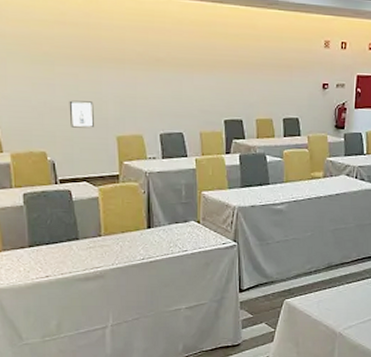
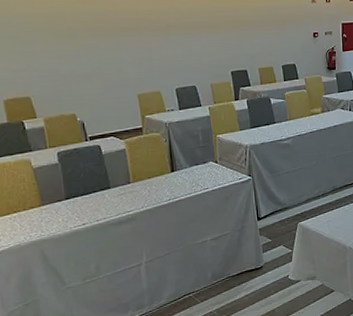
wall art: present [69,100,94,128] -> none [93,66,117,90]

